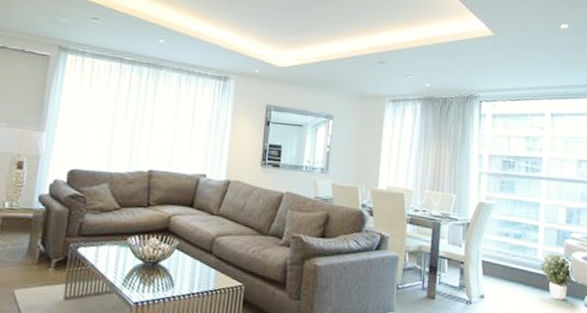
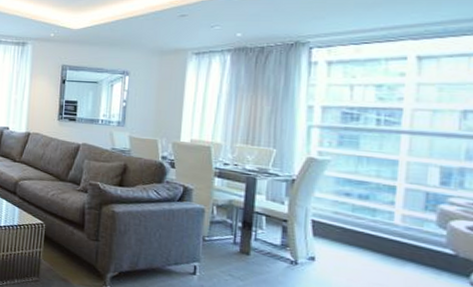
potted plant: present [541,253,575,300] -> none [399,219,455,274]

